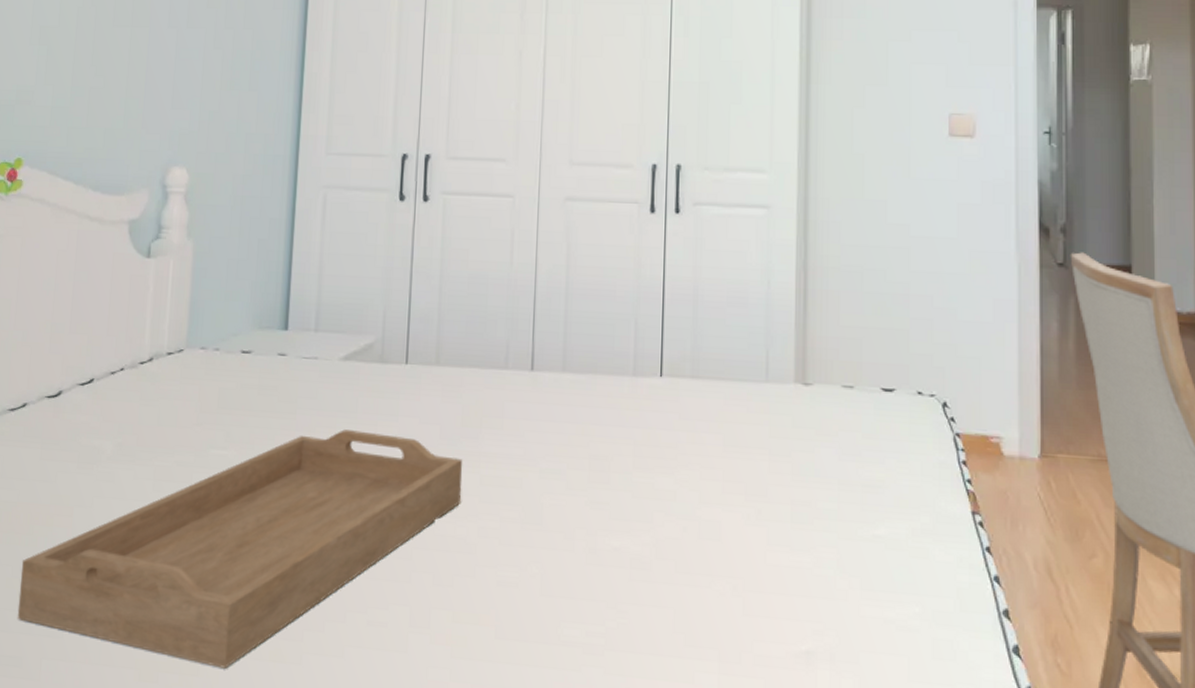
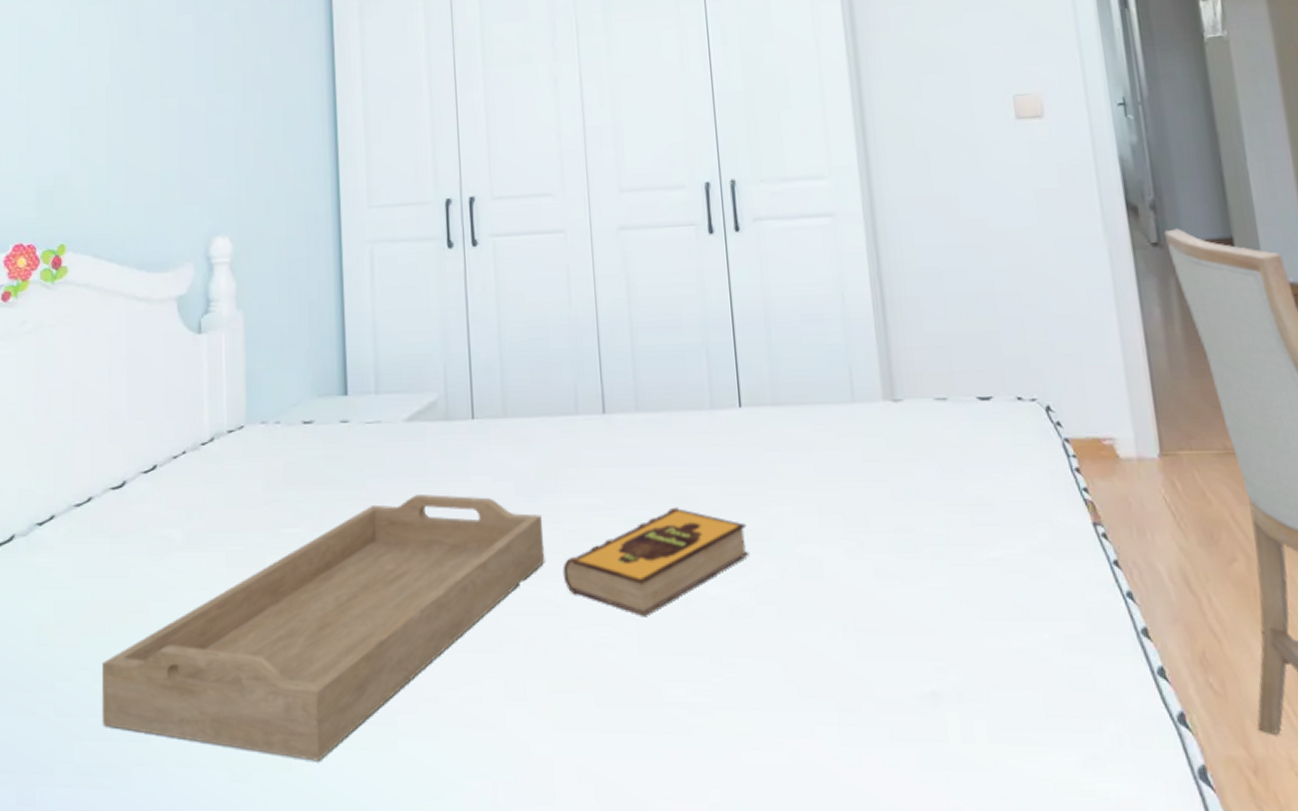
hardback book: none [477,463,654,560] -> present [562,507,749,616]

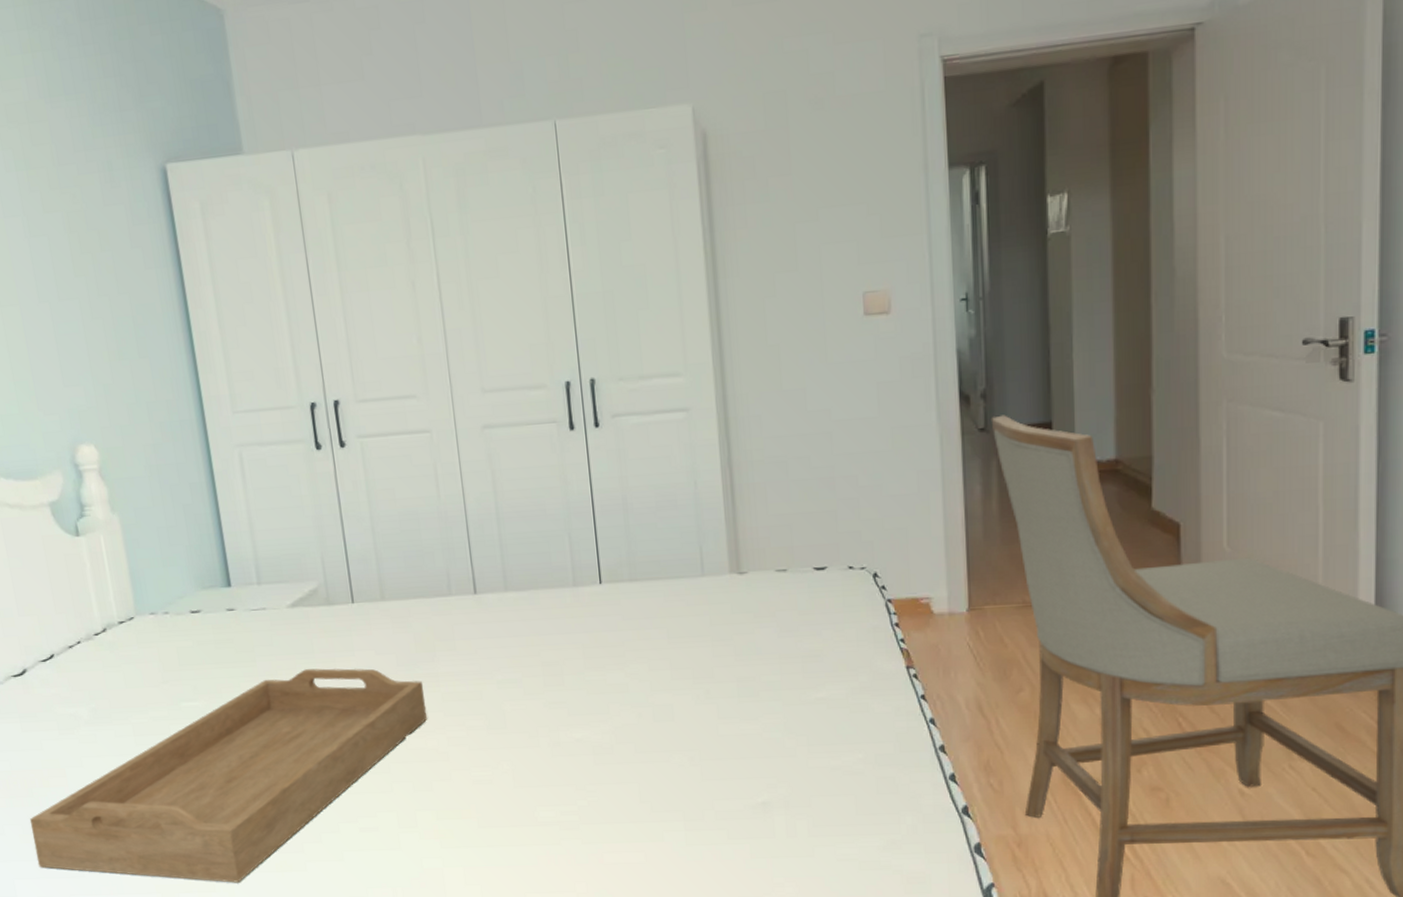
hardback book: present [562,507,749,616] -> none [443,669,609,757]

